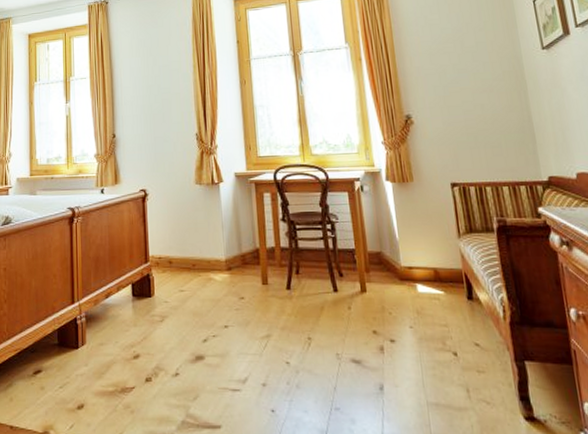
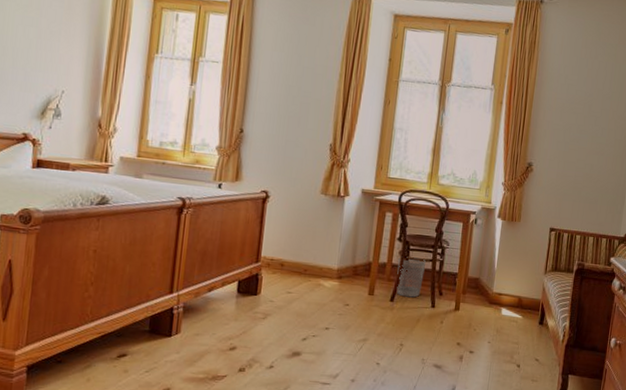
wastebasket: none [285,237,318,283] -> present [396,257,427,298]

